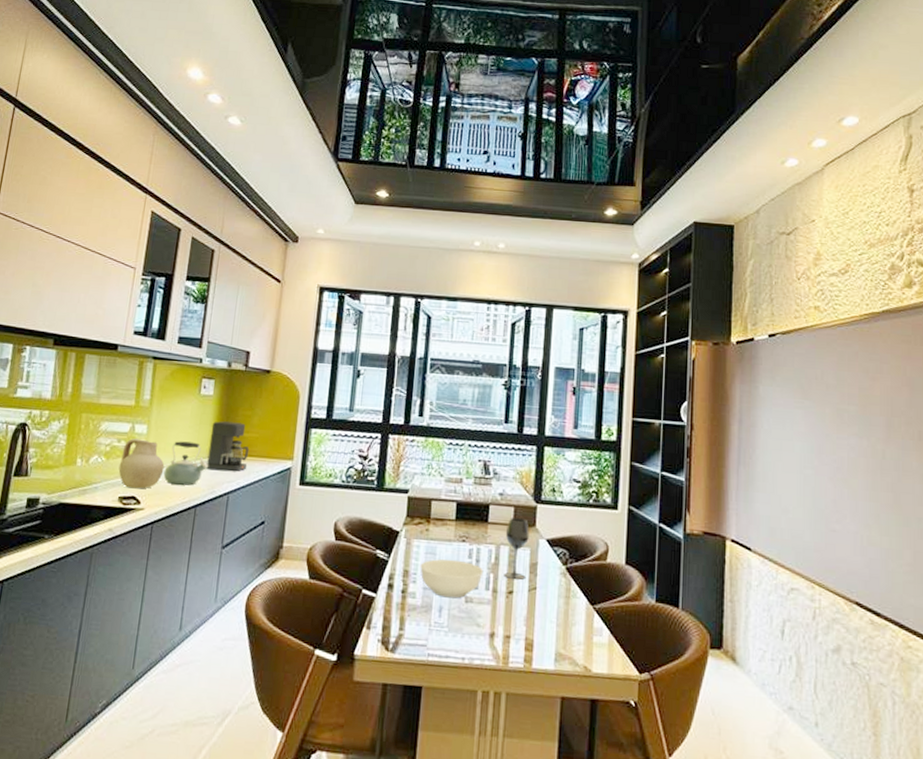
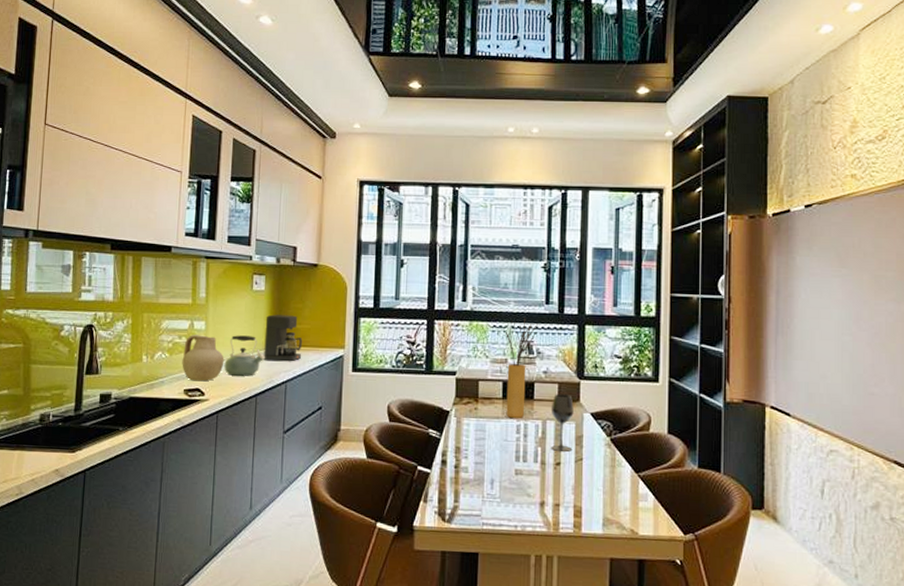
bowl: present [420,559,484,599] -> none [471,435,532,471]
vase: none [458,436,497,543] -> present [506,318,539,419]

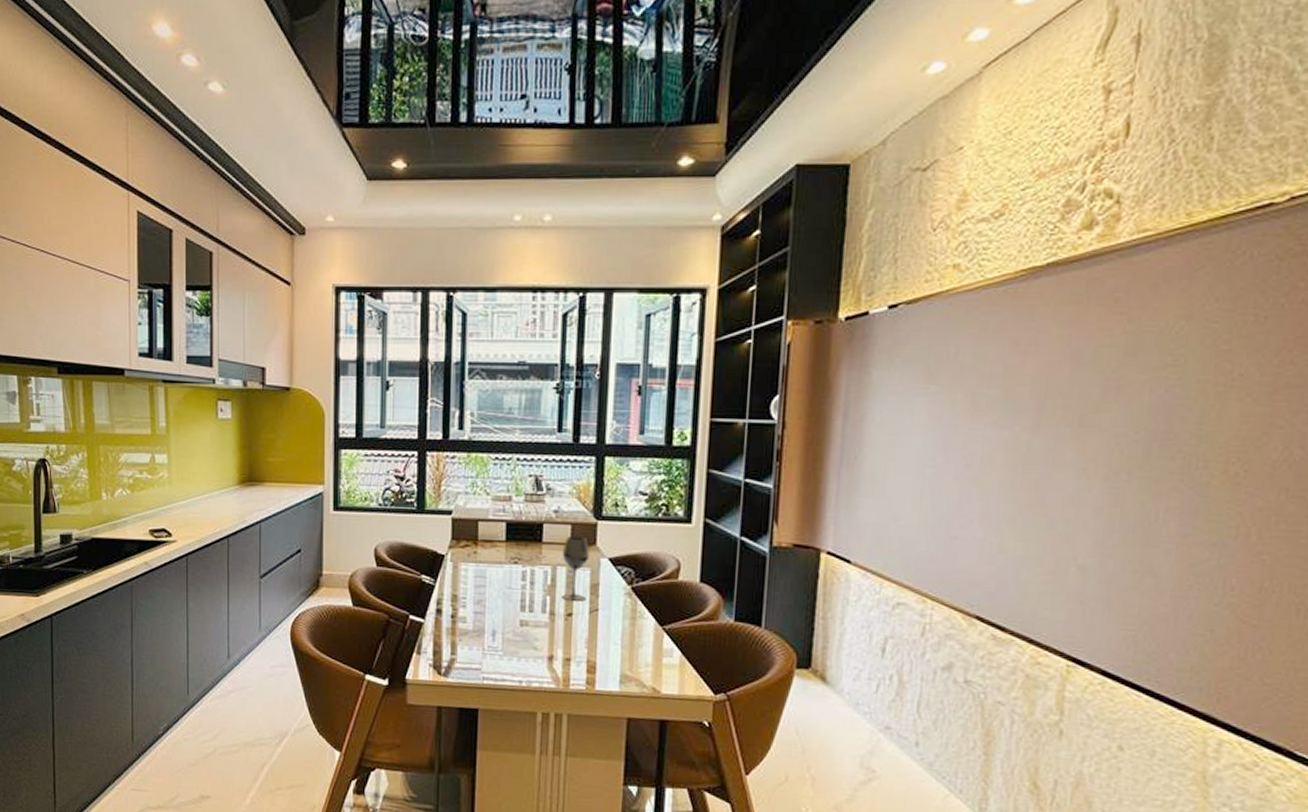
ceramic pitcher: present [182,335,224,382] -> none [145,469,191,521]
kettle: present [224,335,265,376] -> none [191,470,235,515]
coffee maker: present [264,314,303,362] -> none [234,446,277,500]
vase: present [506,318,539,419] -> none [510,448,549,565]

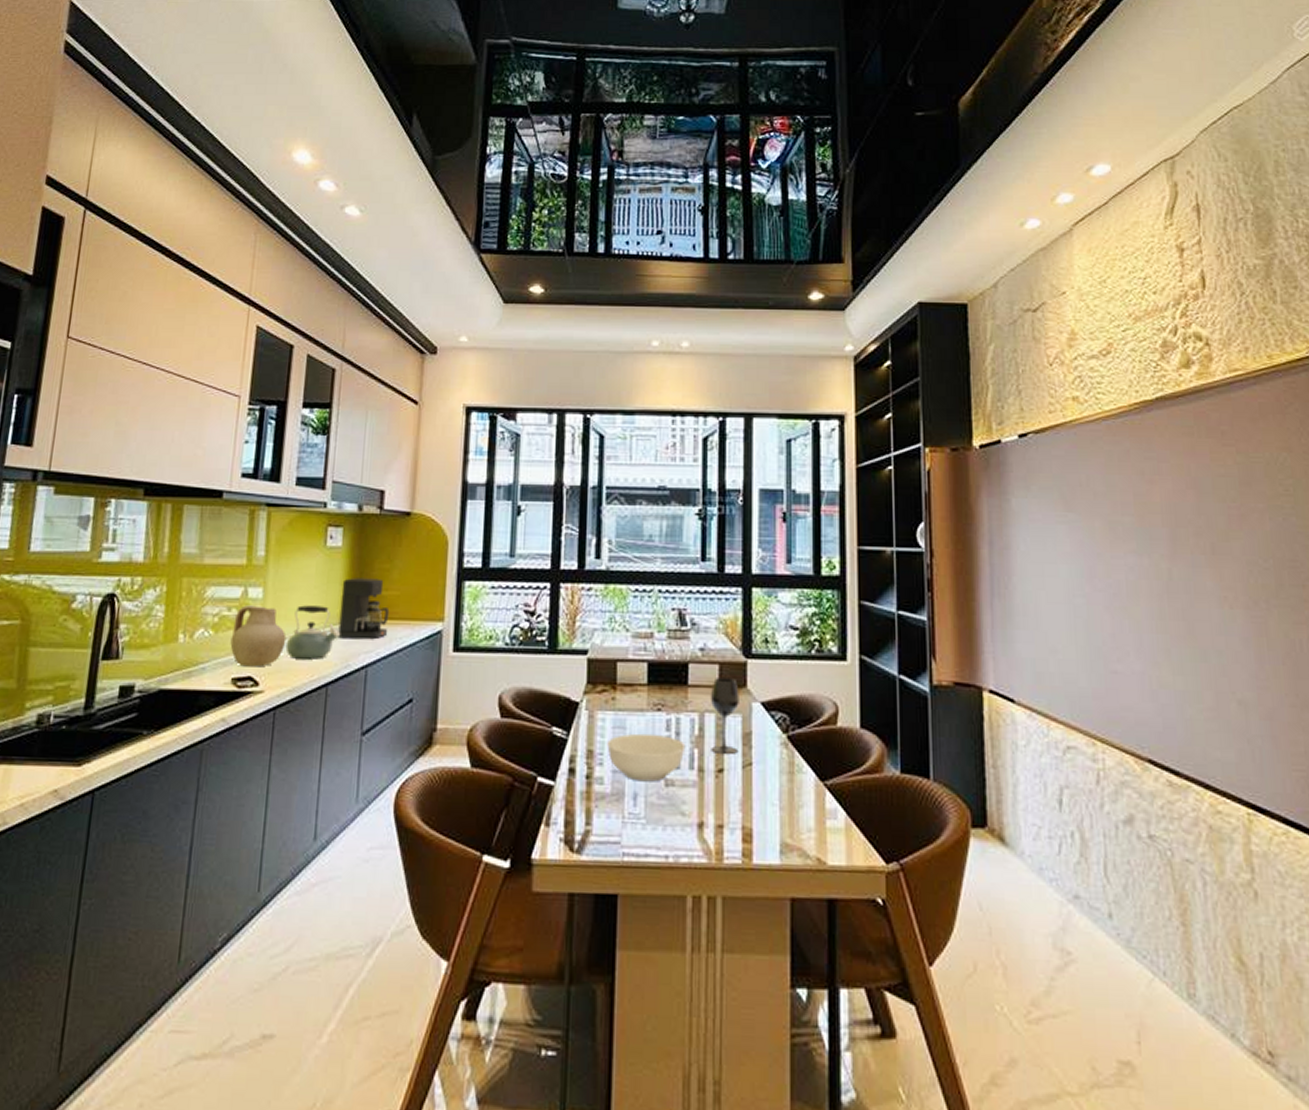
ceramic pitcher: none [145,469,191,521] -> present [230,605,287,667]
kettle: none [191,470,235,515] -> present [285,605,340,659]
coffee maker: none [234,446,277,500] -> present [338,578,390,640]
bowl: none [469,582,539,622] -> present [607,733,686,782]

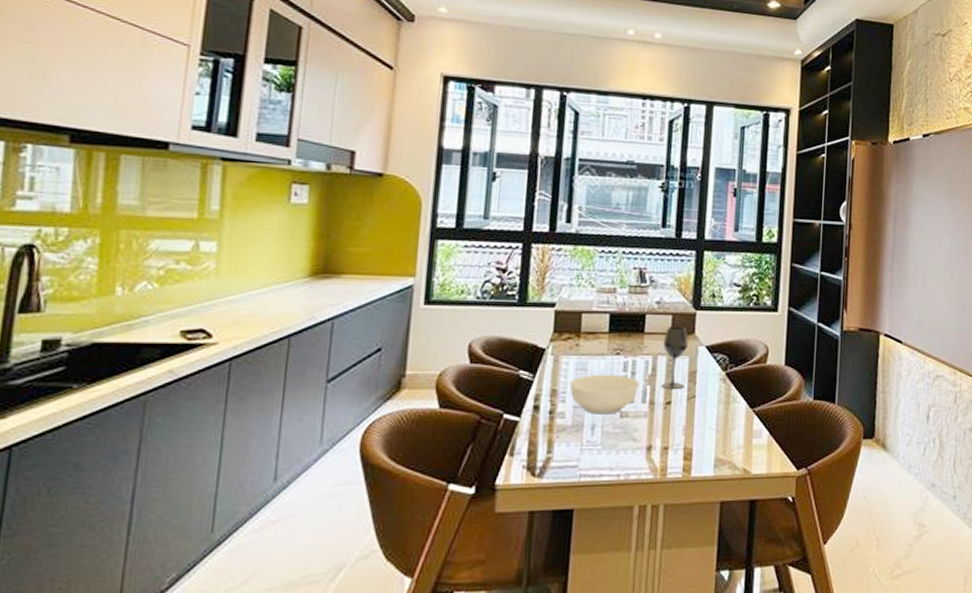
ceramic pitcher: present [230,605,287,667] -> none [178,259,244,320]
kettle: present [285,605,340,659] -> none [243,260,304,312]
coffee maker: present [338,578,390,640] -> none [302,234,359,294]

